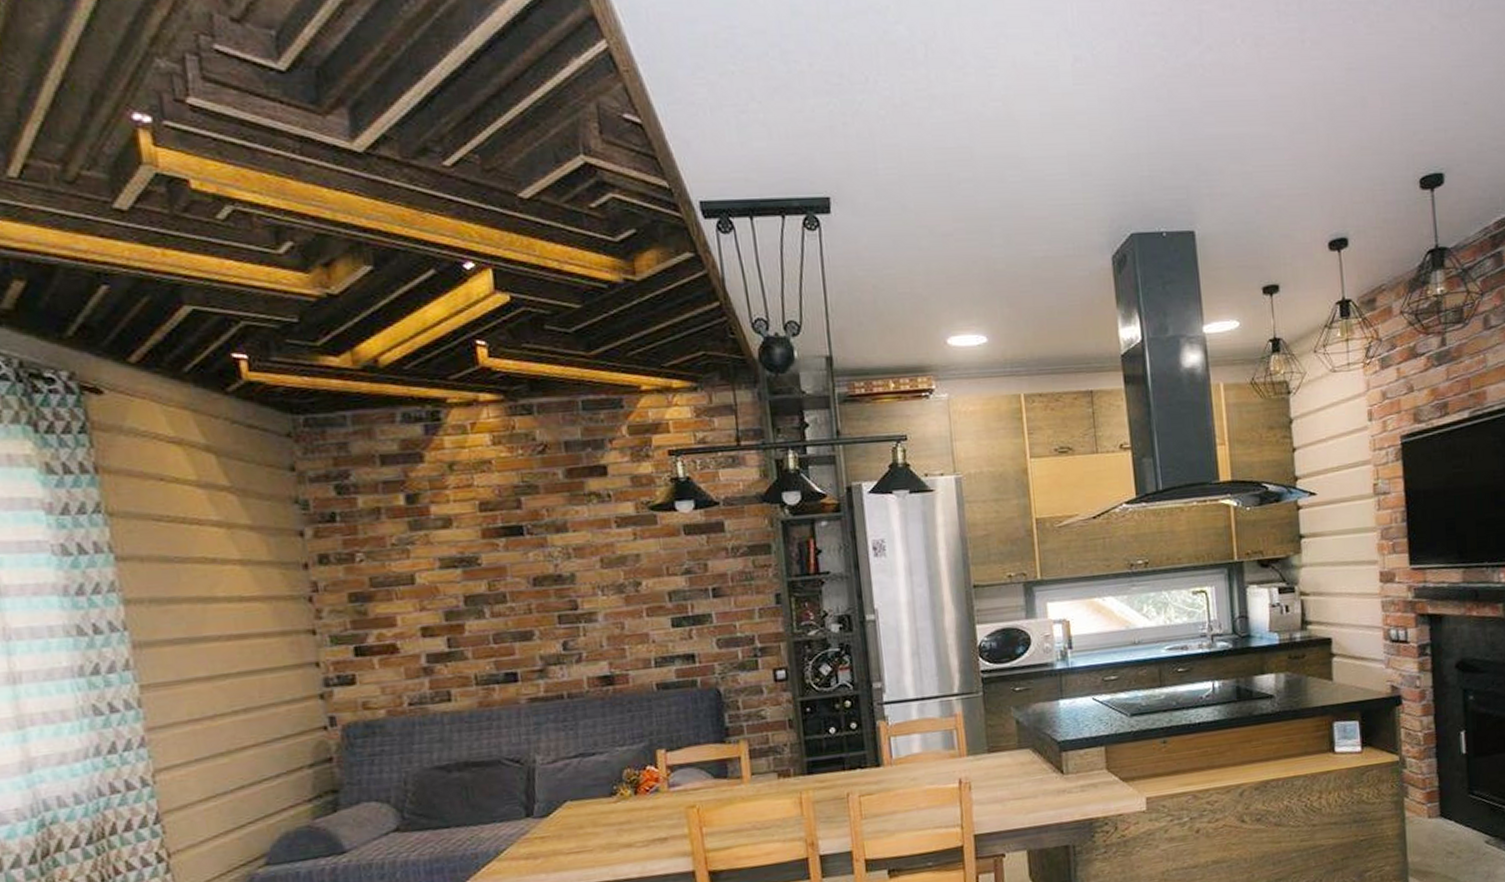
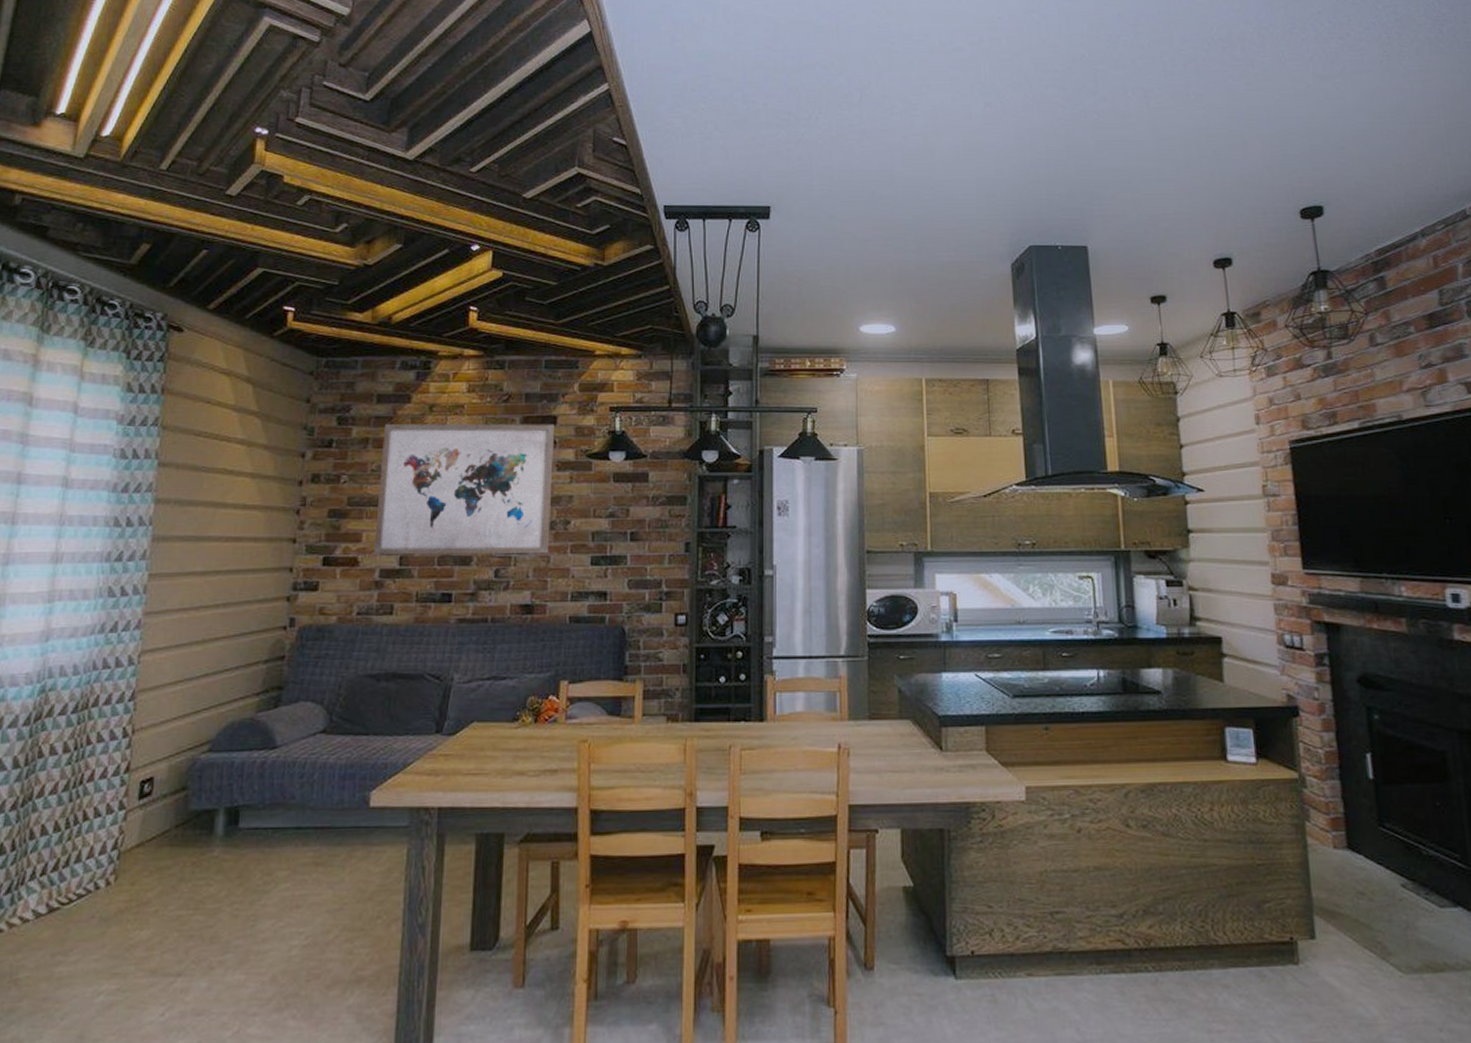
wall art: none [396,474,621,639] -> present [374,423,554,555]

